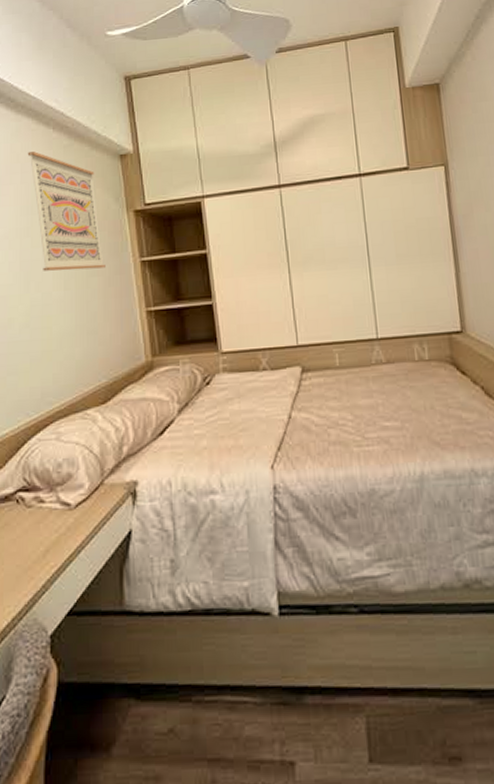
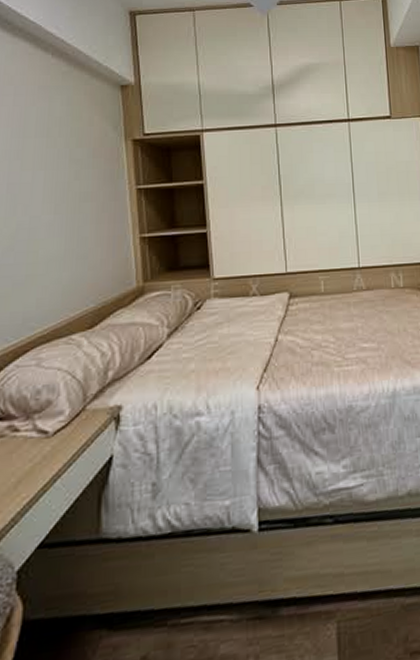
wall art: present [27,151,105,271] -> none [22,75,100,195]

